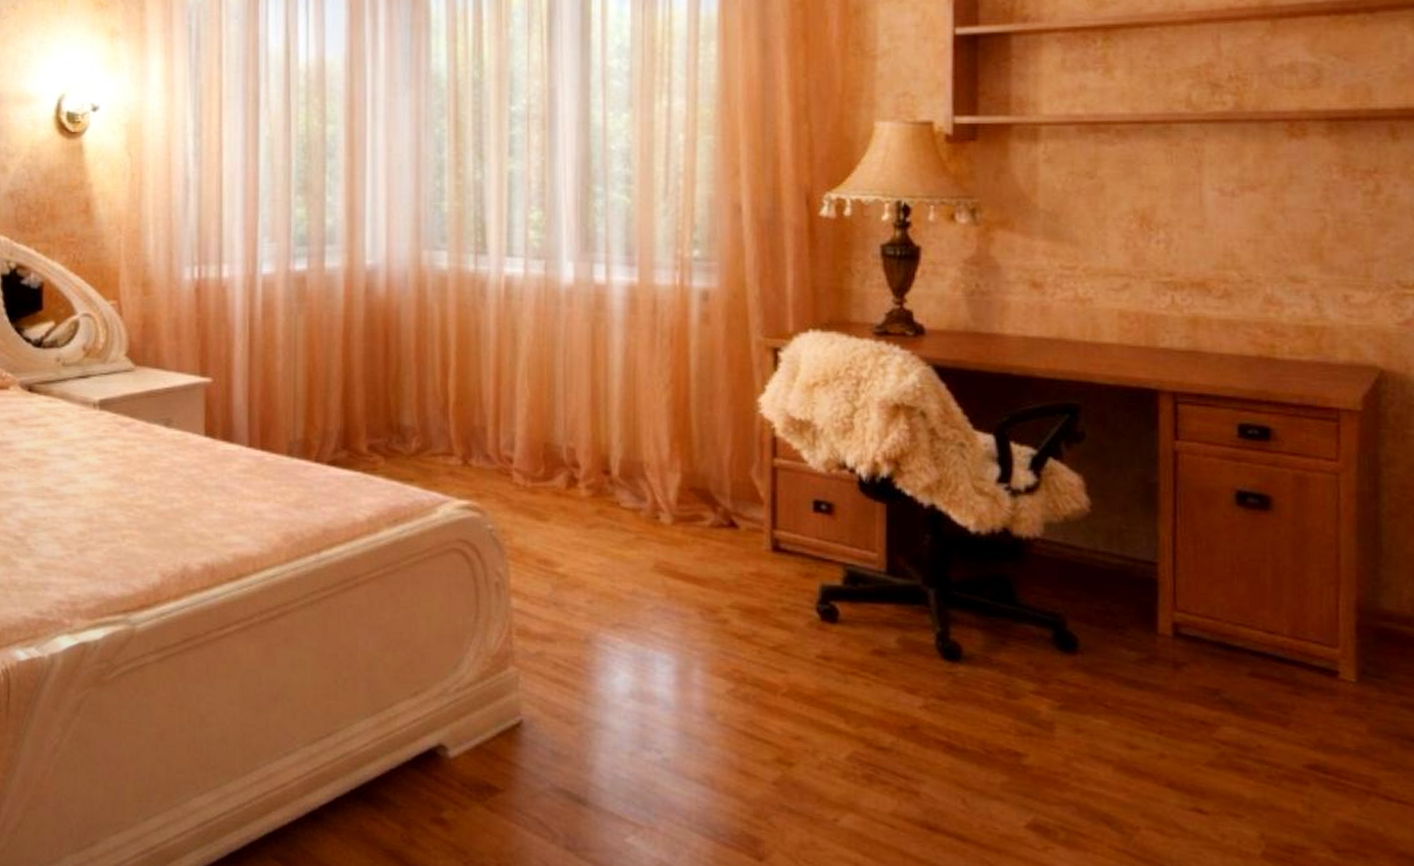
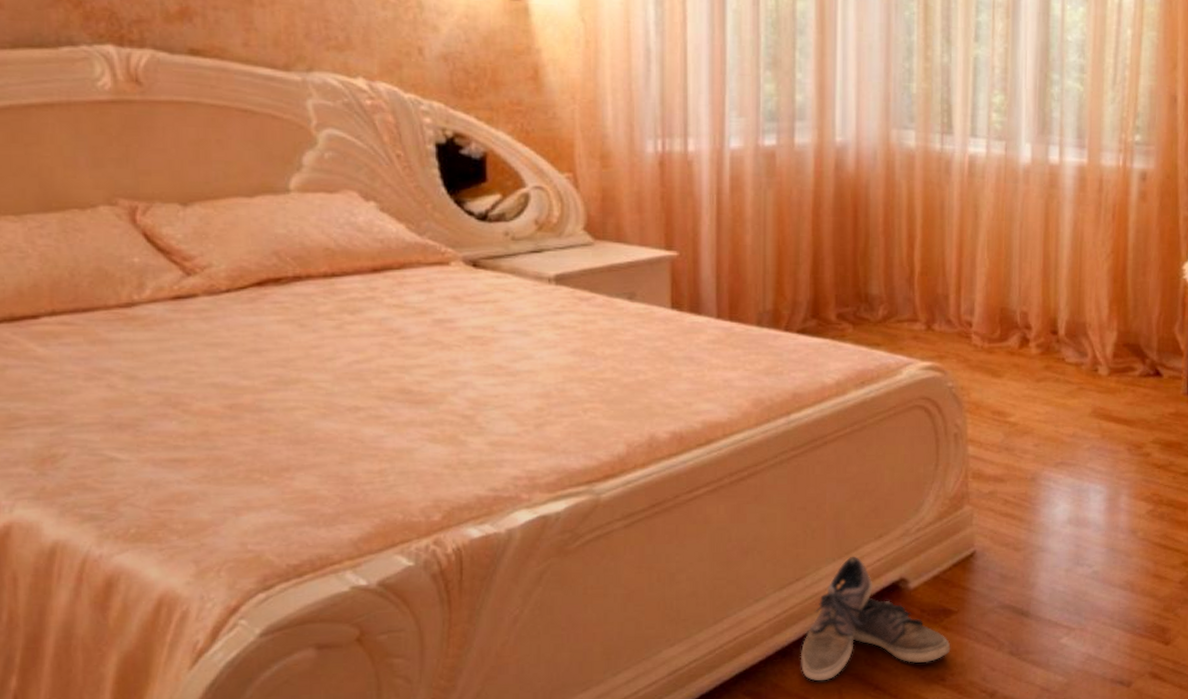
shoe: none [331,713,497,854] -> present [800,556,951,681]

